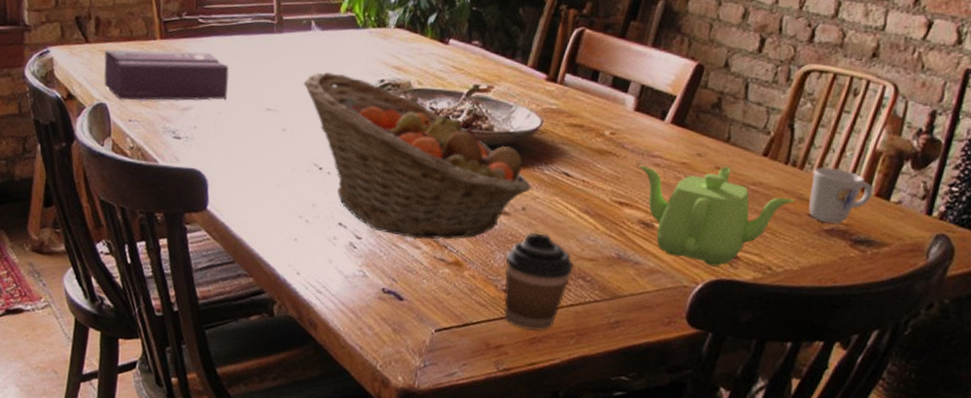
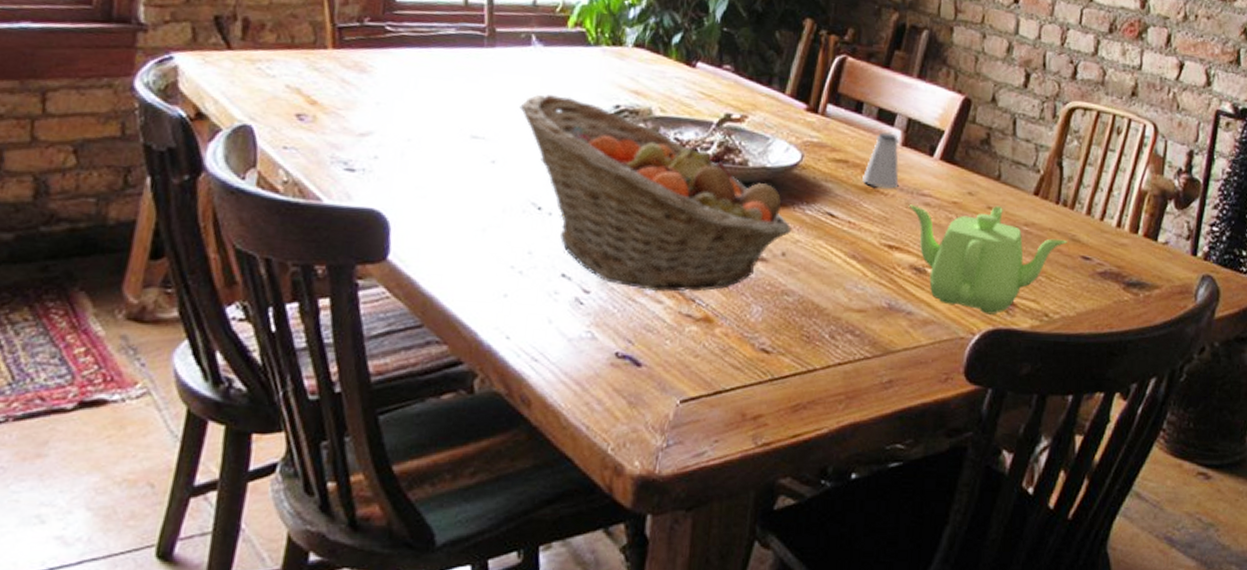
tissue box: present [104,49,229,101] -> none [250,59,424,125]
coffee cup: present [504,234,573,331] -> none [762,282,840,397]
saltshaker: none [596,98,632,151] -> present [862,132,899,189]
mug: present [808,167,873,224] -> none [1081,207,1141,266]

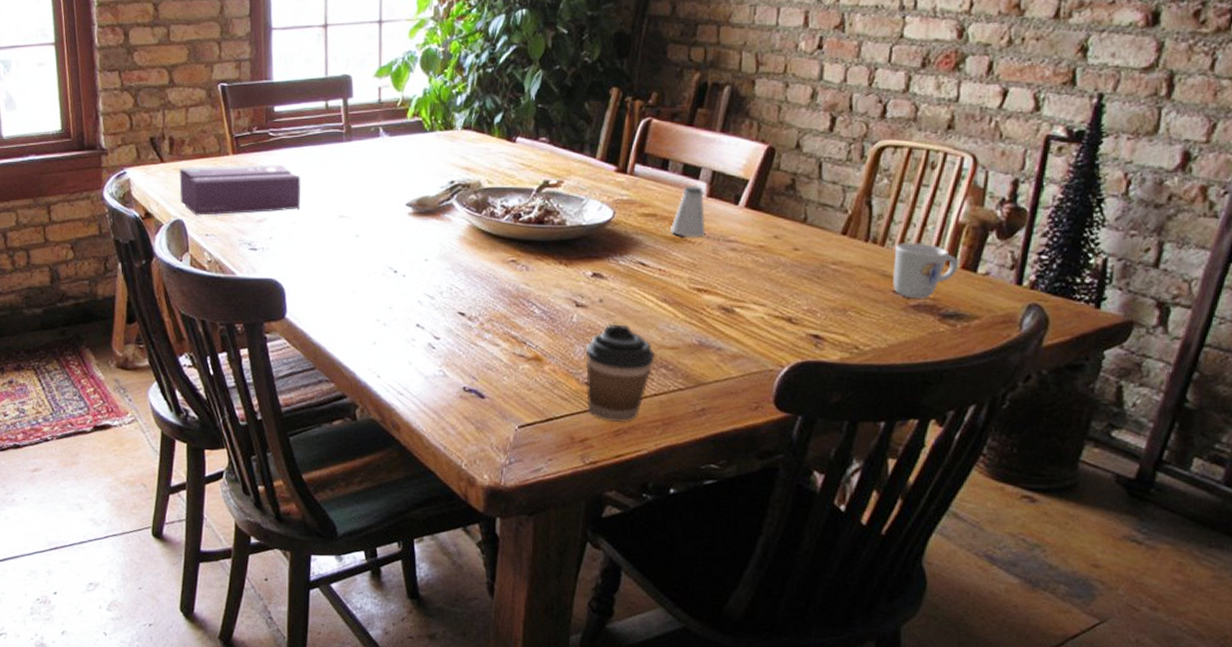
tissue box: none [250,59,424,125] -> present [179,163,301,216]
fruit basket: present [520,95,792,292] -> none [374,177,607,336]
coffee cup: none [762,282,840,397] -> present [586,324,655,423]
teapot: present [908,204,1067,315] -> none [715,247,878,349]
mug: none [1081,207,1141,266] -> present [893,243,958,299]

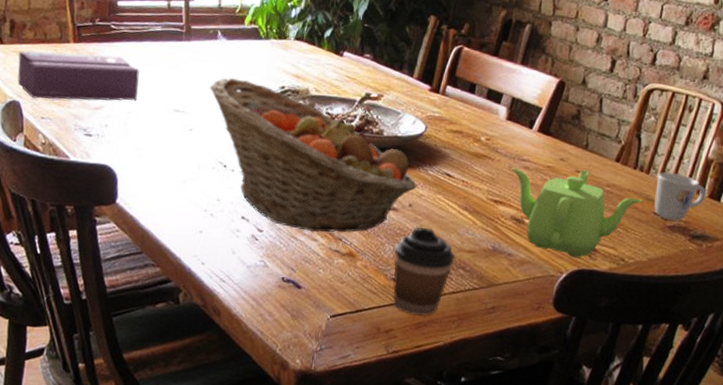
fruit basket: none [374,177,607,336] -> present [209,78,417,233]
saltshaker: present [671,186,705,237] -> none [474,109,504,155]
teapot: none [715,247,878,349] -> present [511,168,642,258]

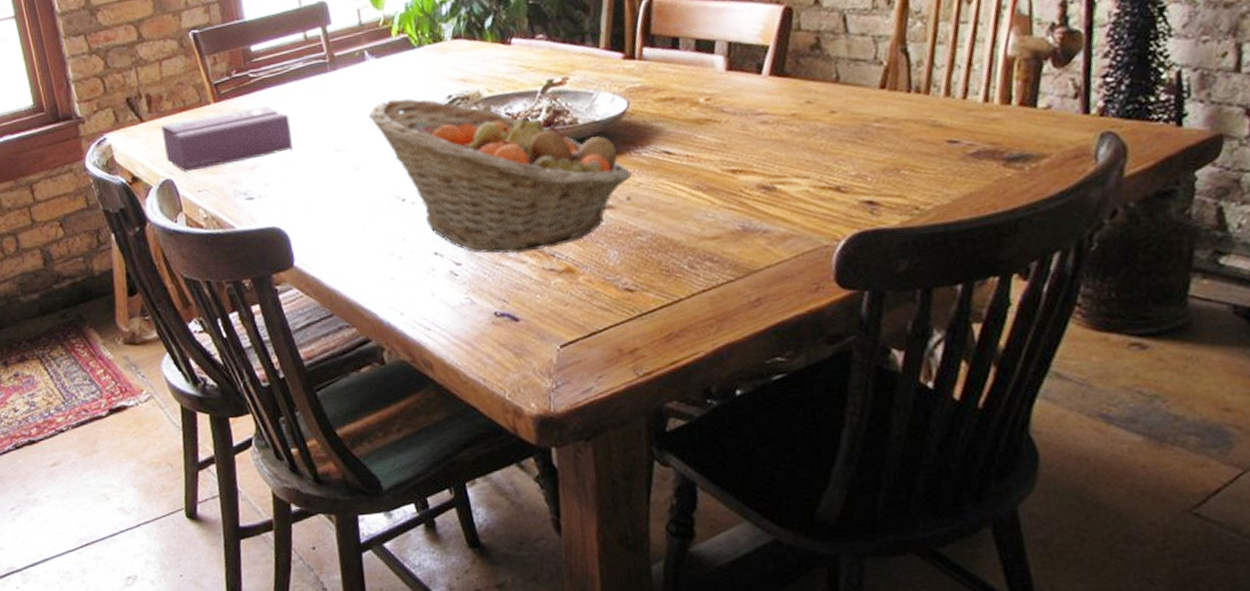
coffee cup: present [393,228,455,317] -> none [621,220,697,327]
teapot: present [511,168,642,258] -> none [745,107,928,219]
mug: present [654,172,707,221] -> none [942,84,1016,146]

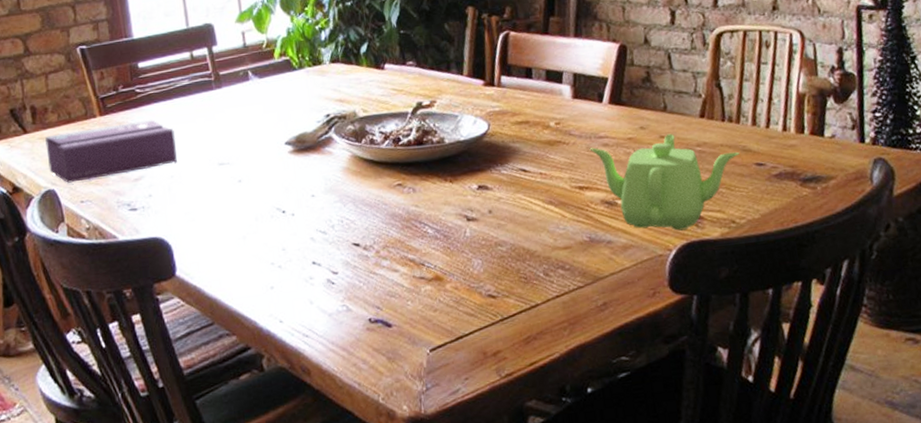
fruit basket: present [368,97,632,254] -> none [251,115,493,263]
teapot: none [745,107,928,219] -> present [589,133,740,231]

